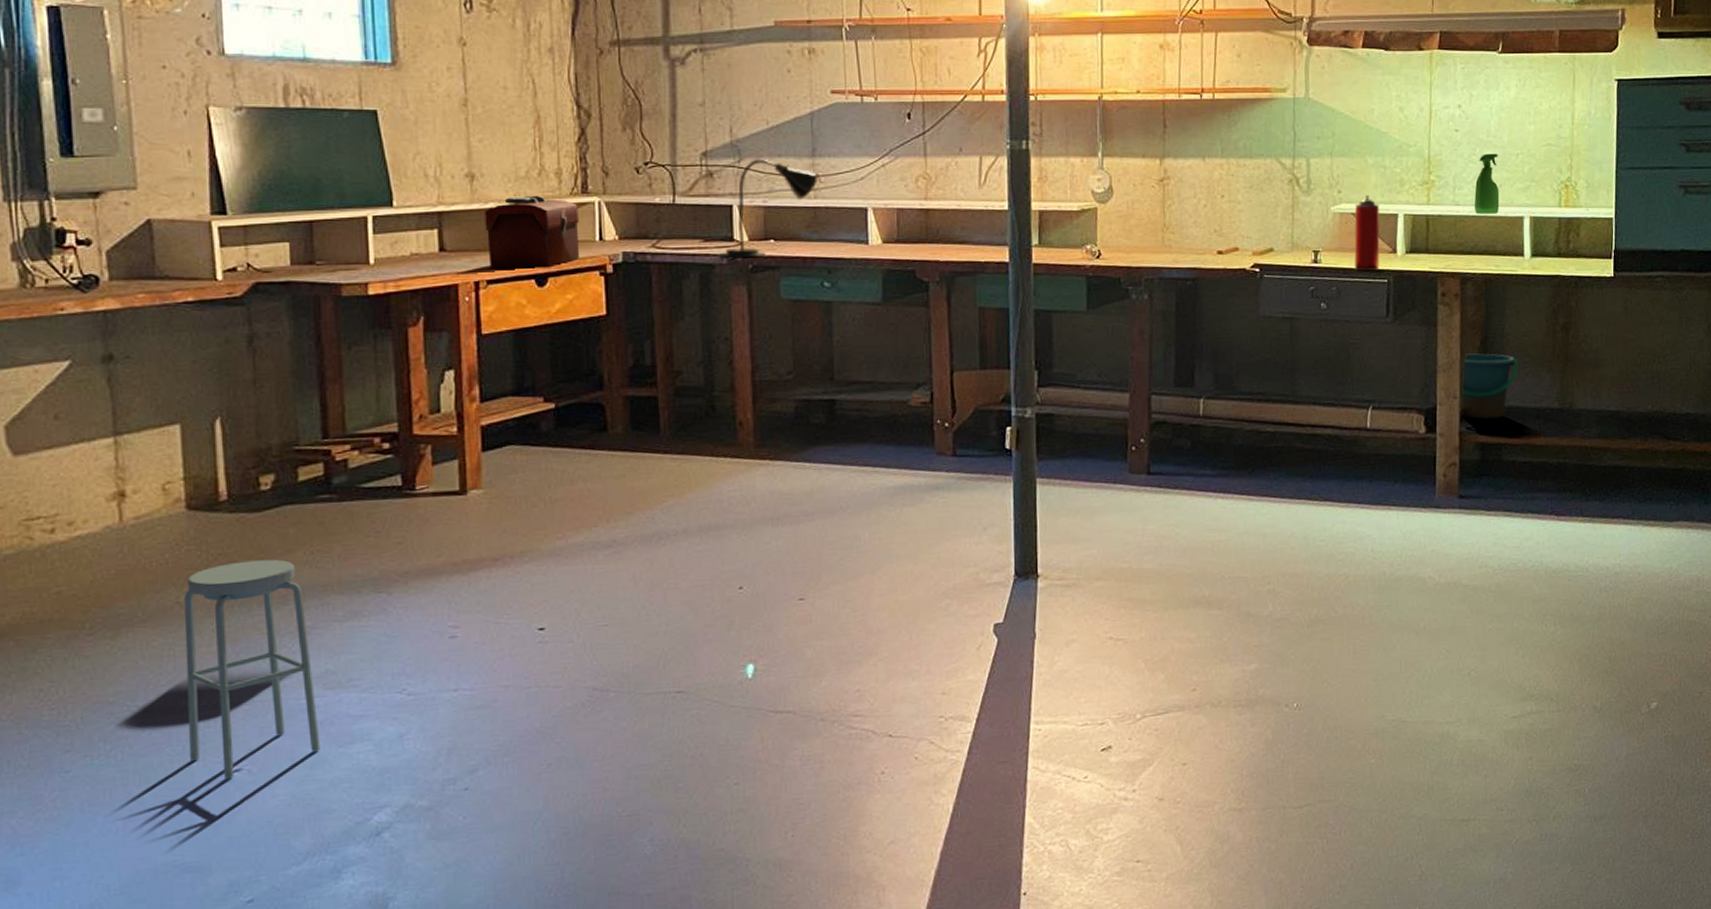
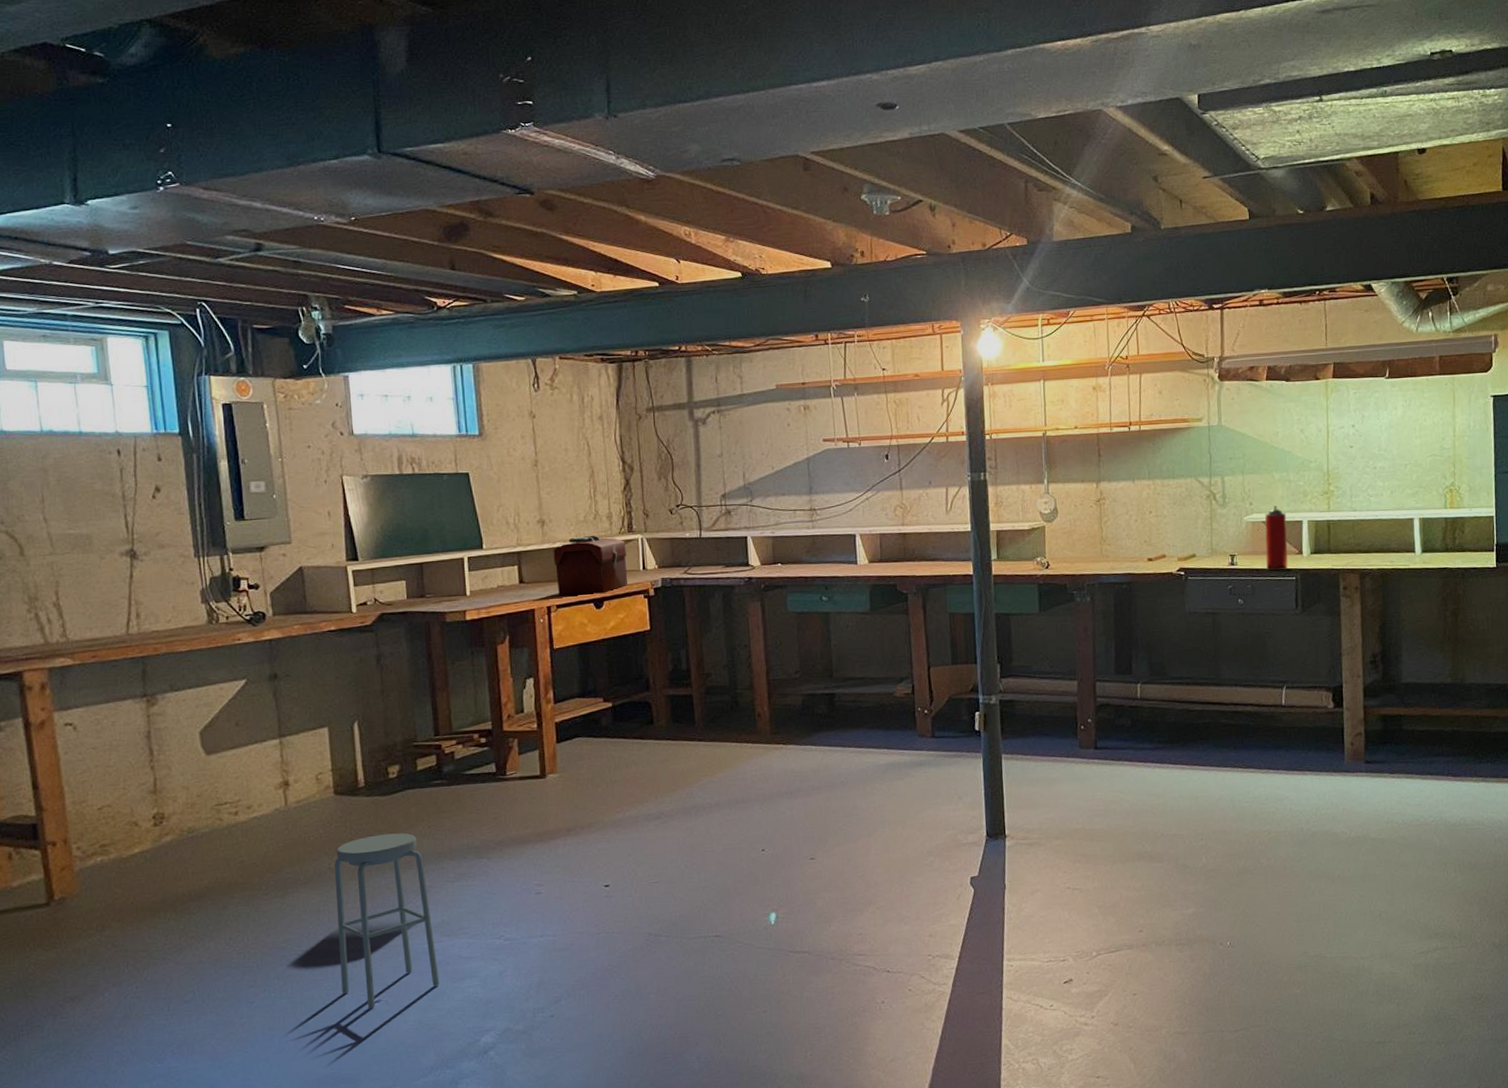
desk lamp: present [716,160,817,260] -> none [735,498,814,582]
bucket: present [1459,353,1519,420] -> none [1363,637,1414,695]
spray bottle: present [1474,153,1500,214] -> none [1369,465,1392,518]

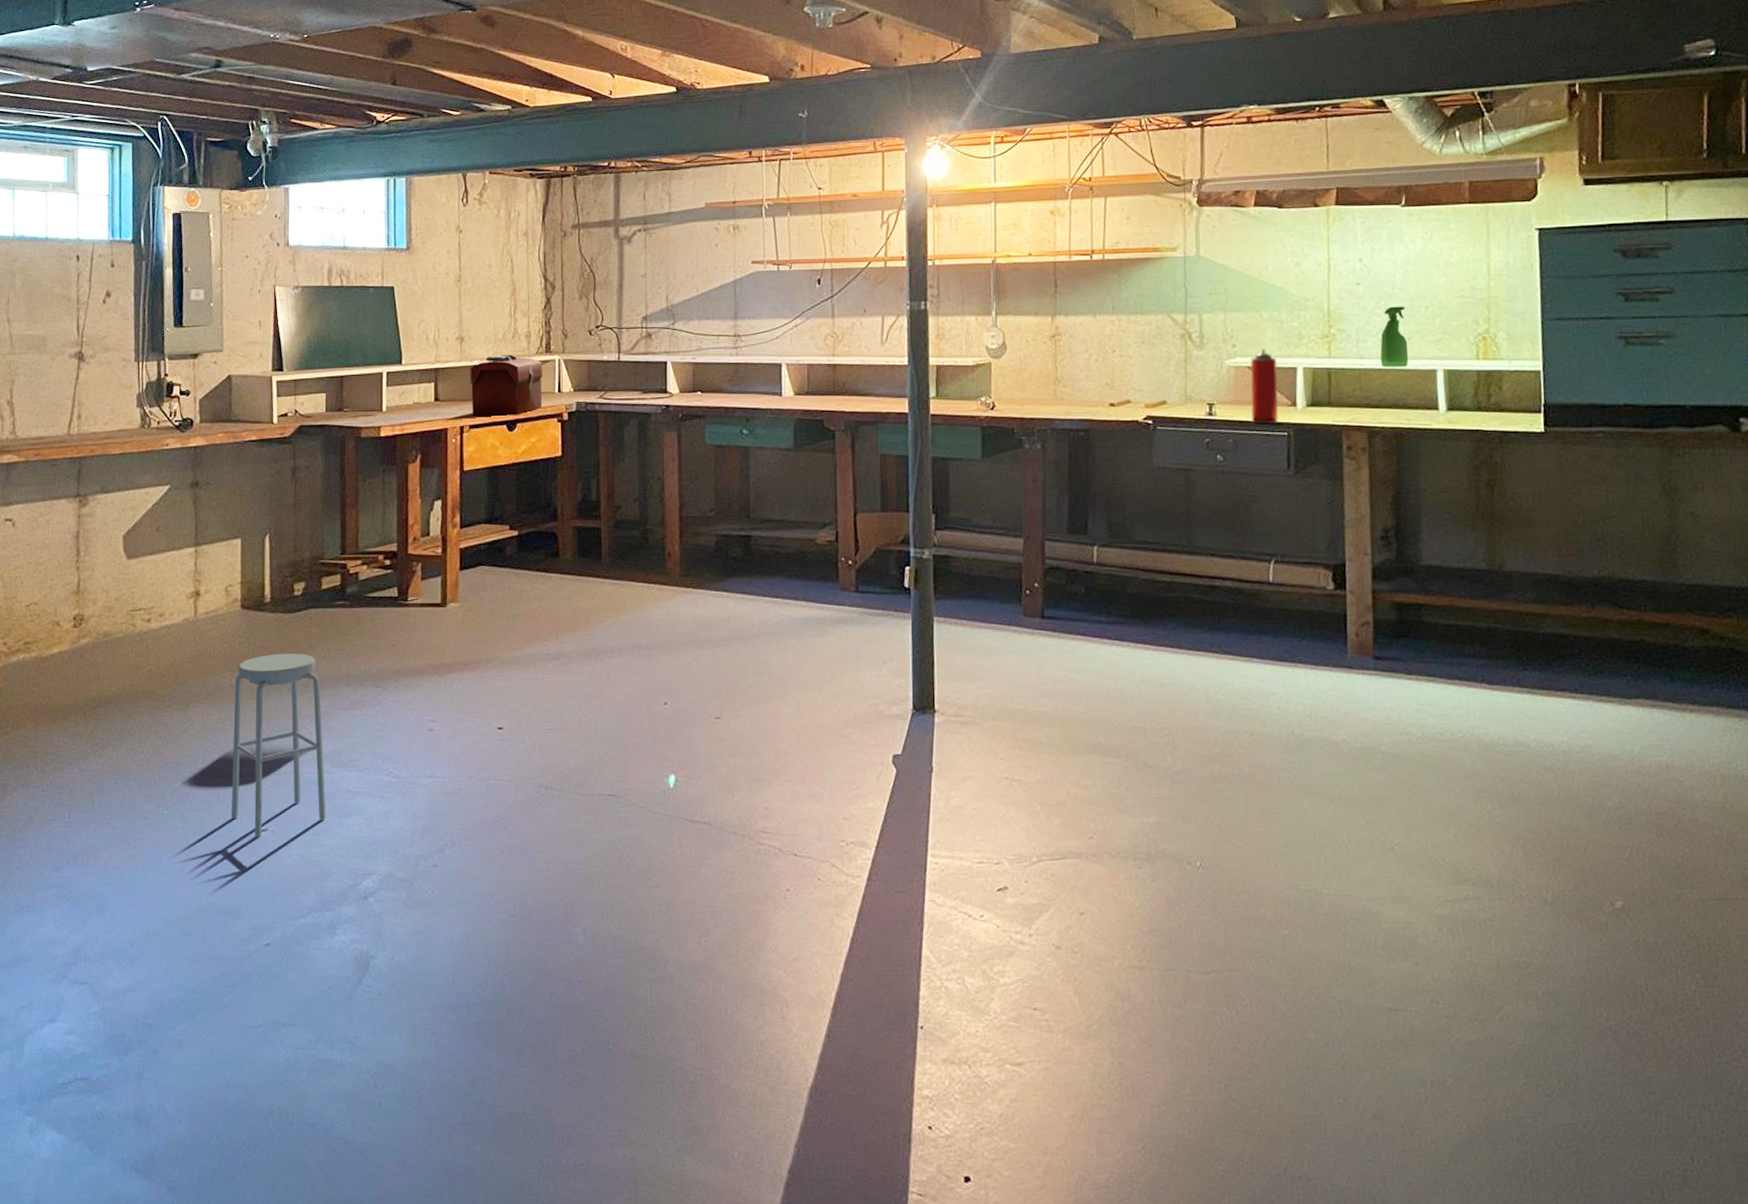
spray bottle: none [1369,465,1392,518] -> present [1380,306,1409,367]

